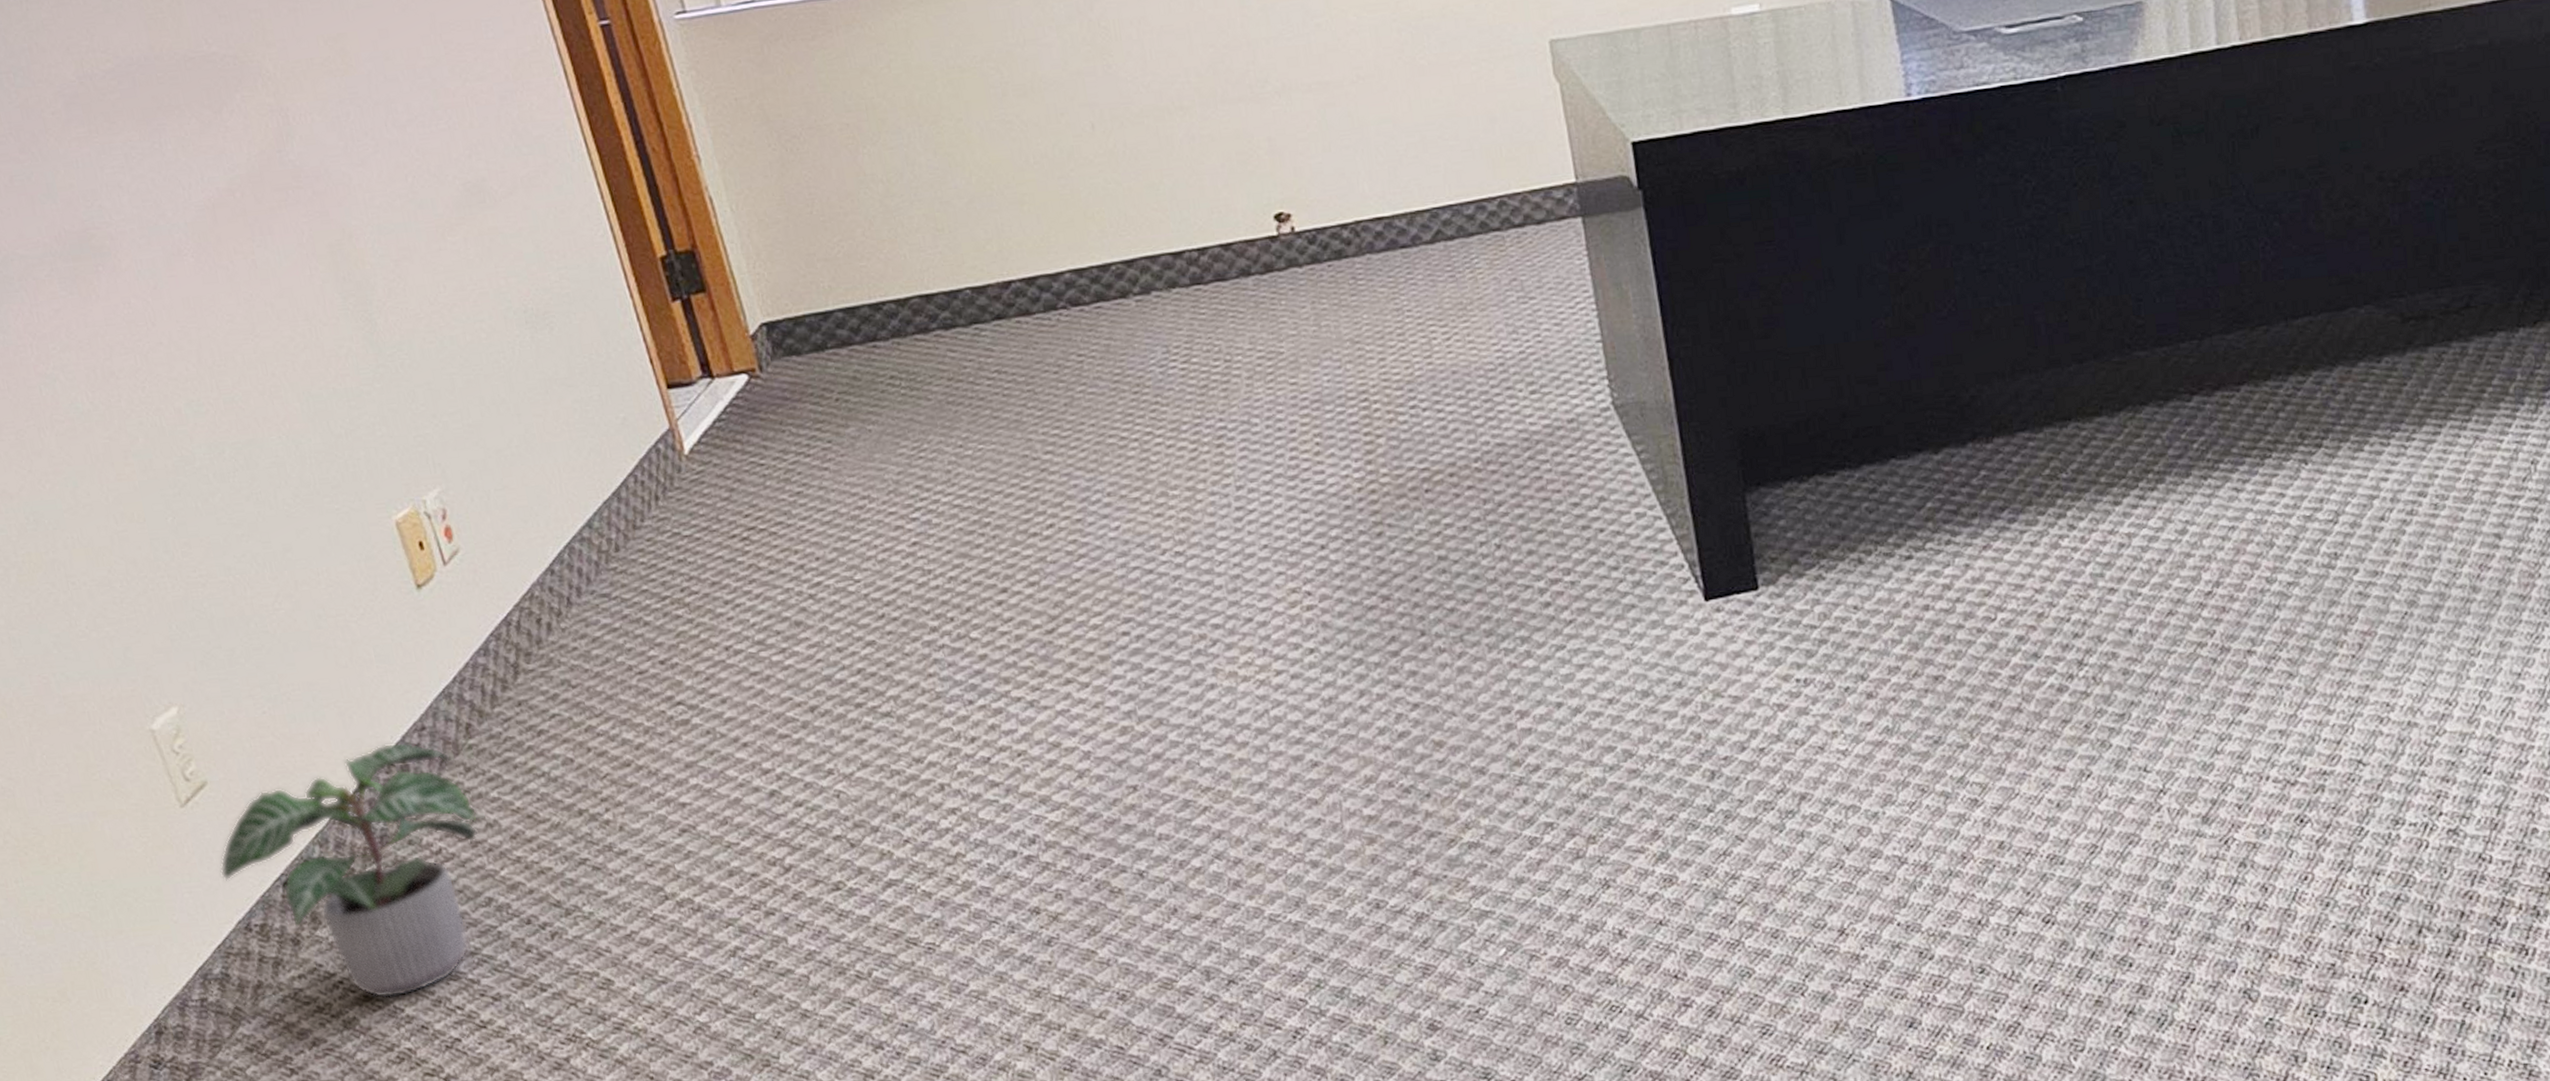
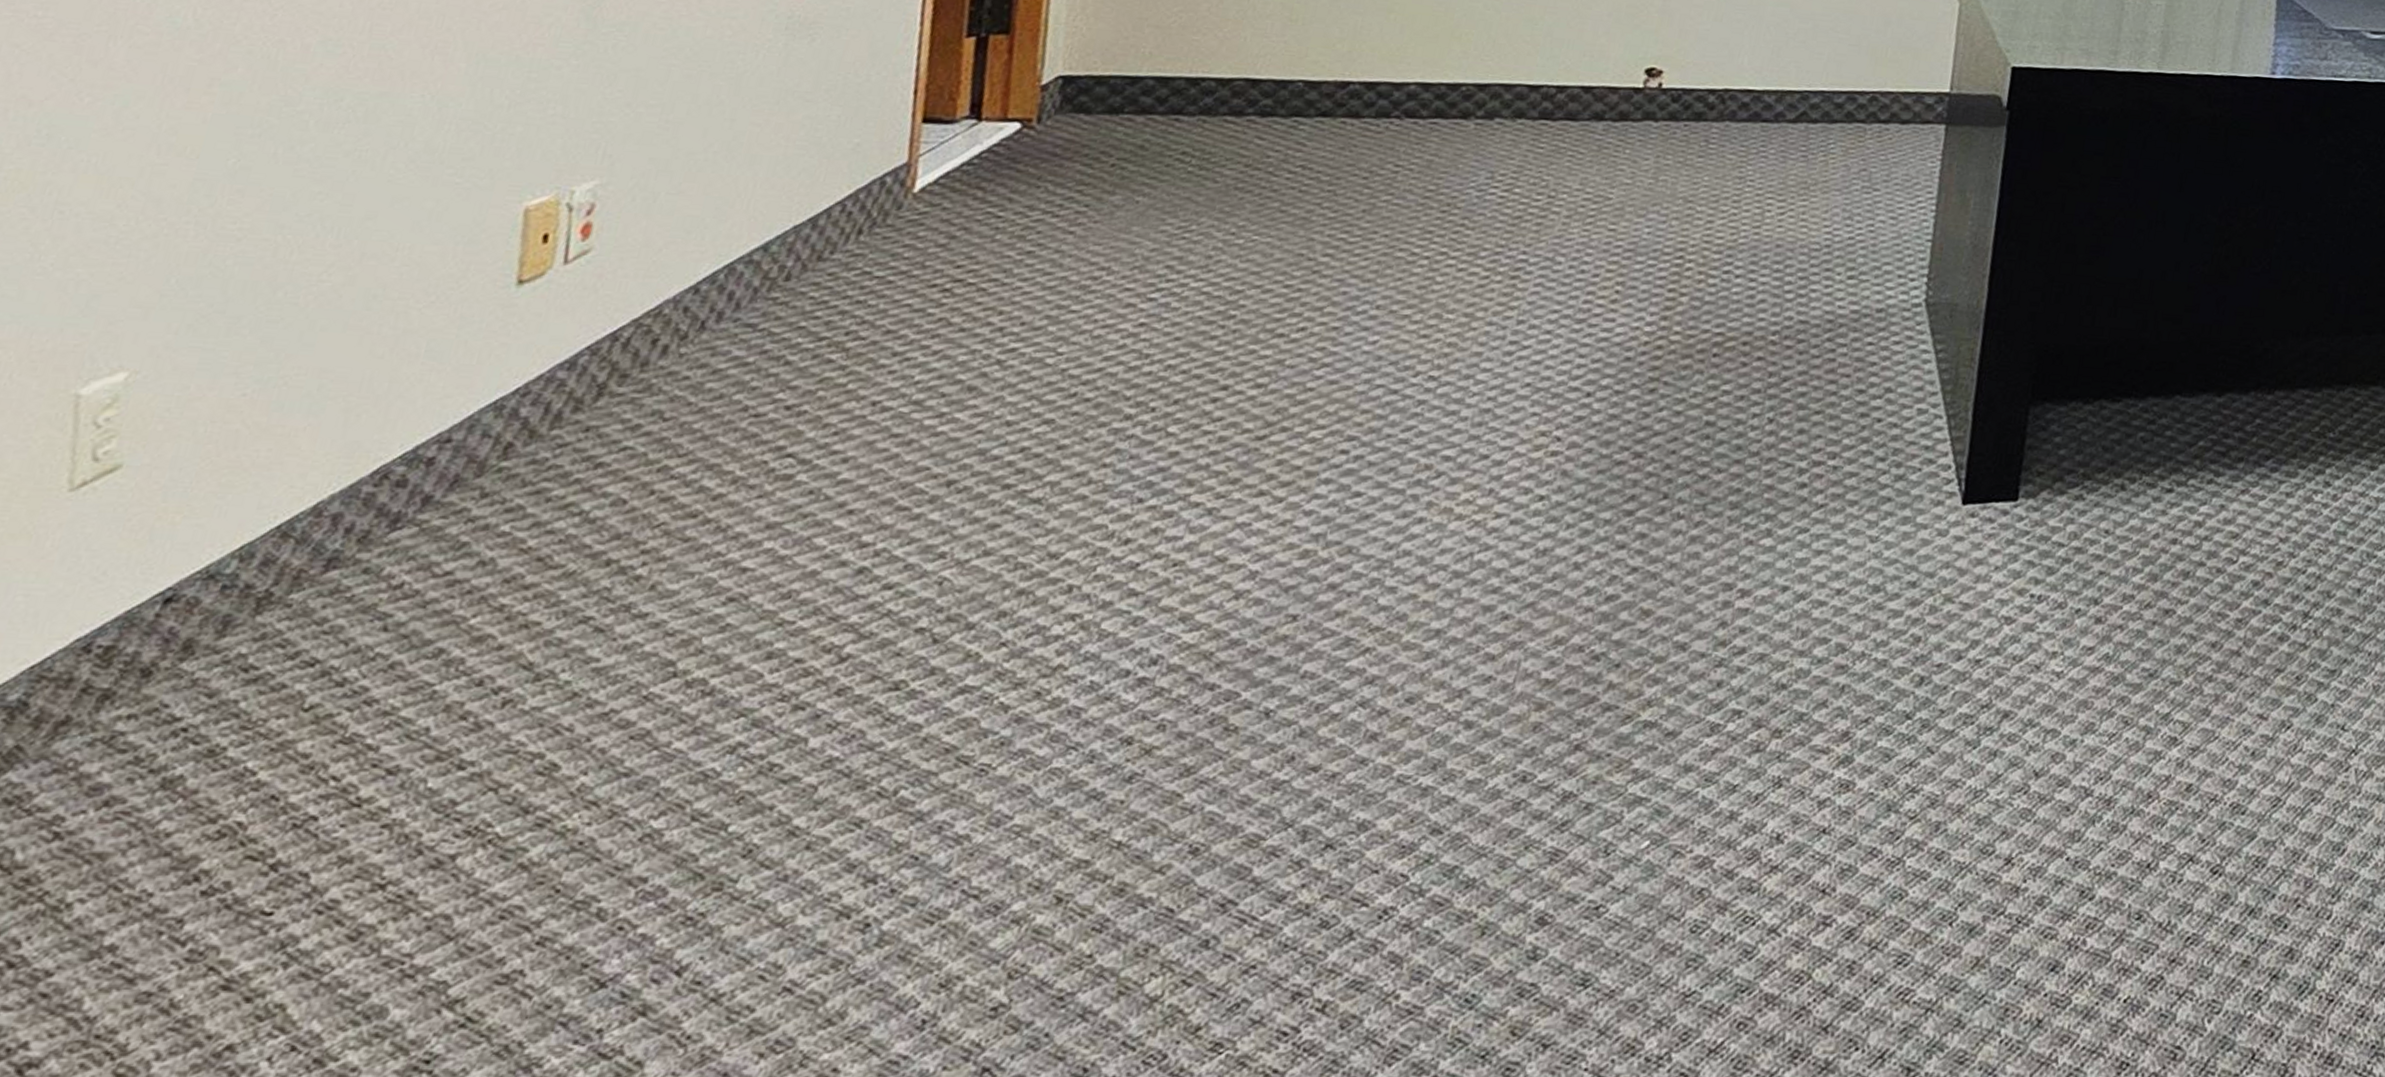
potted plant: present [220,742,479,999] -> none [82,451,473,757]

